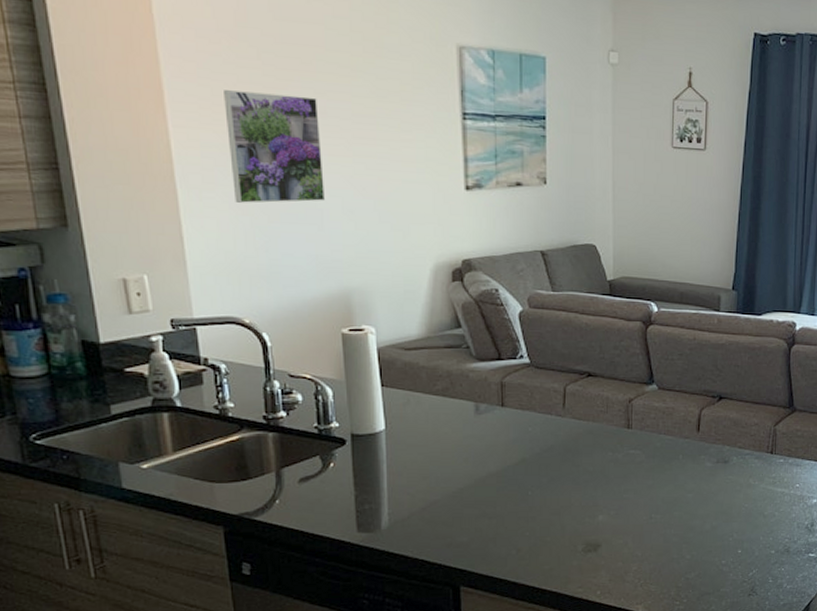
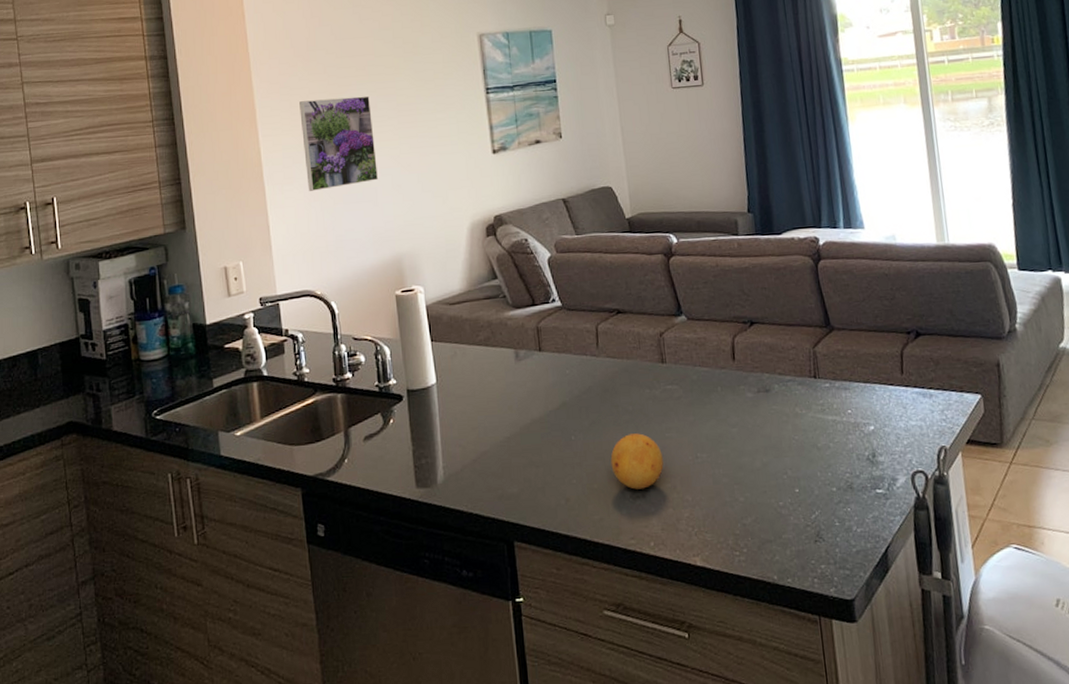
fruit: none [566,493,618,544] -> present [610,433,664,490]

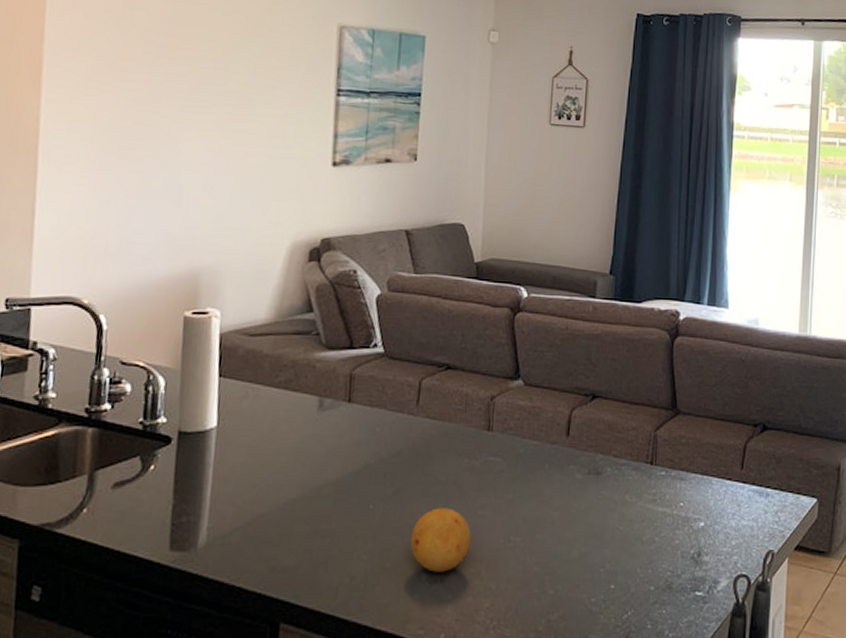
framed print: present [299,95,378,191] -> none [94,67,193,178]

